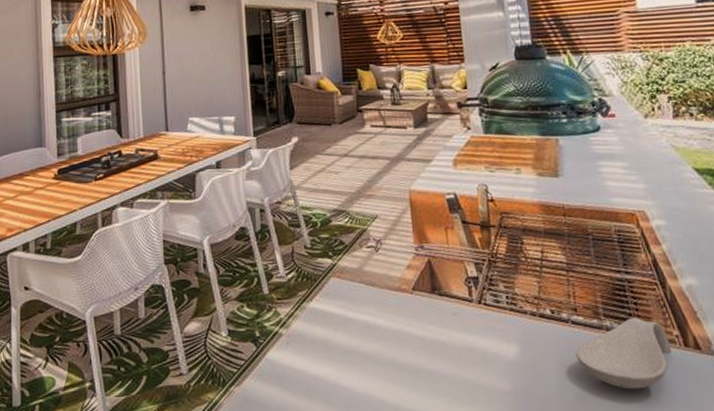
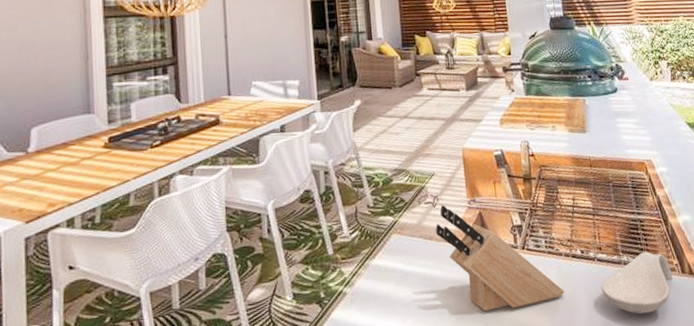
knife block: none [377,250,530,368] -> present [435,205,565,312]

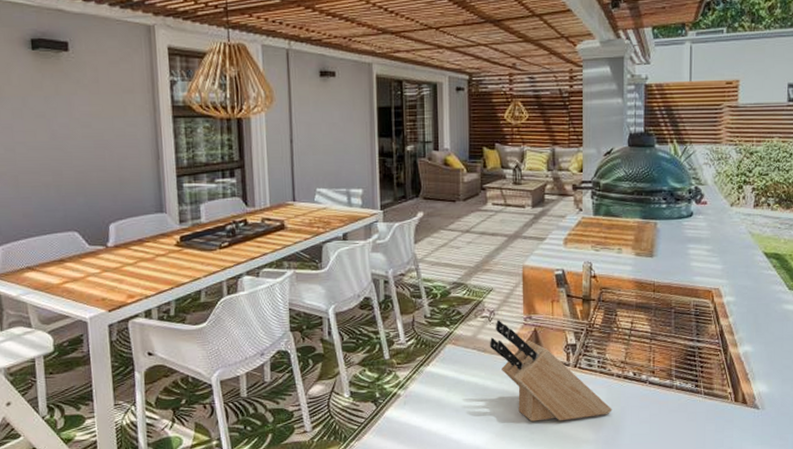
spoon rest: present [601,251,672,314] -> none [649,378,724,437]

